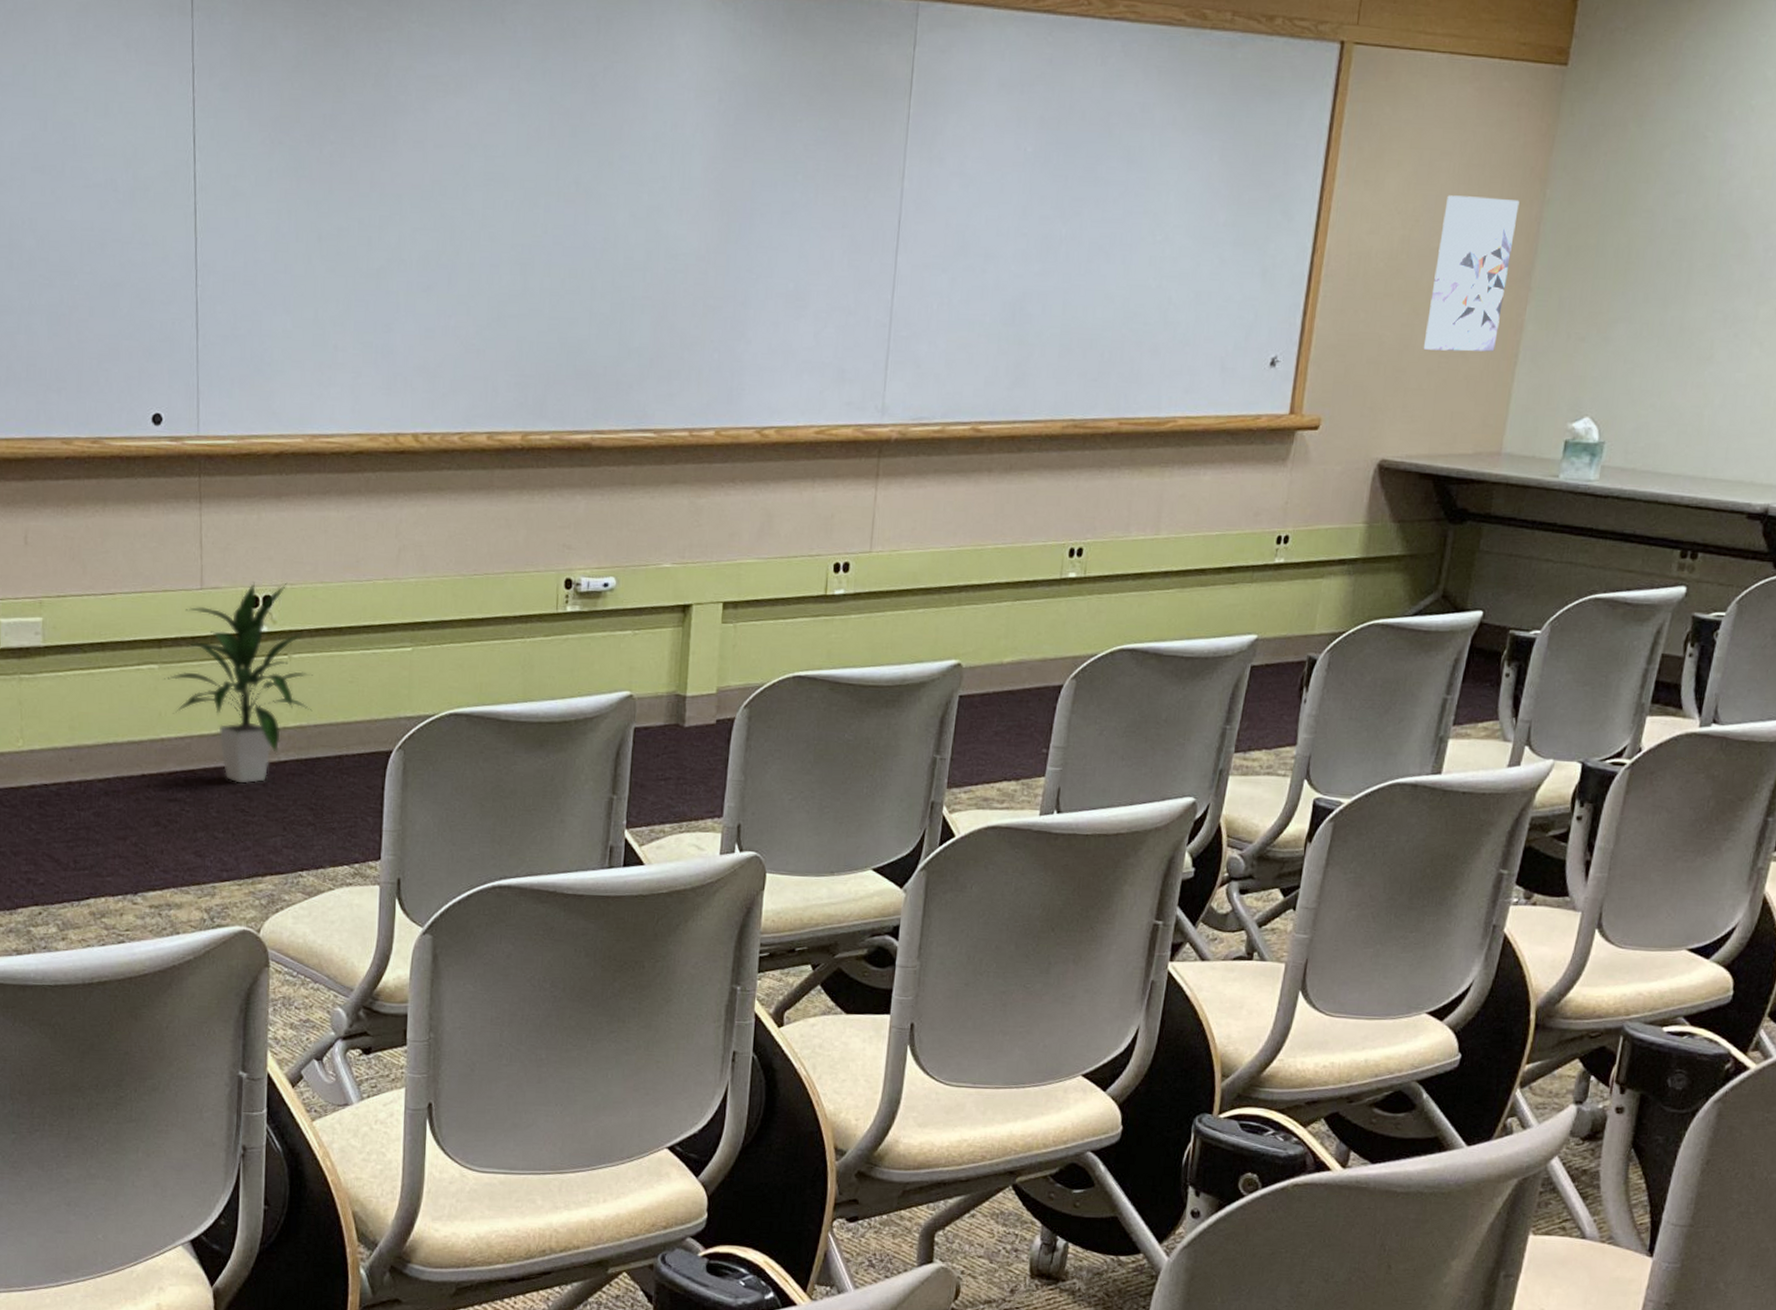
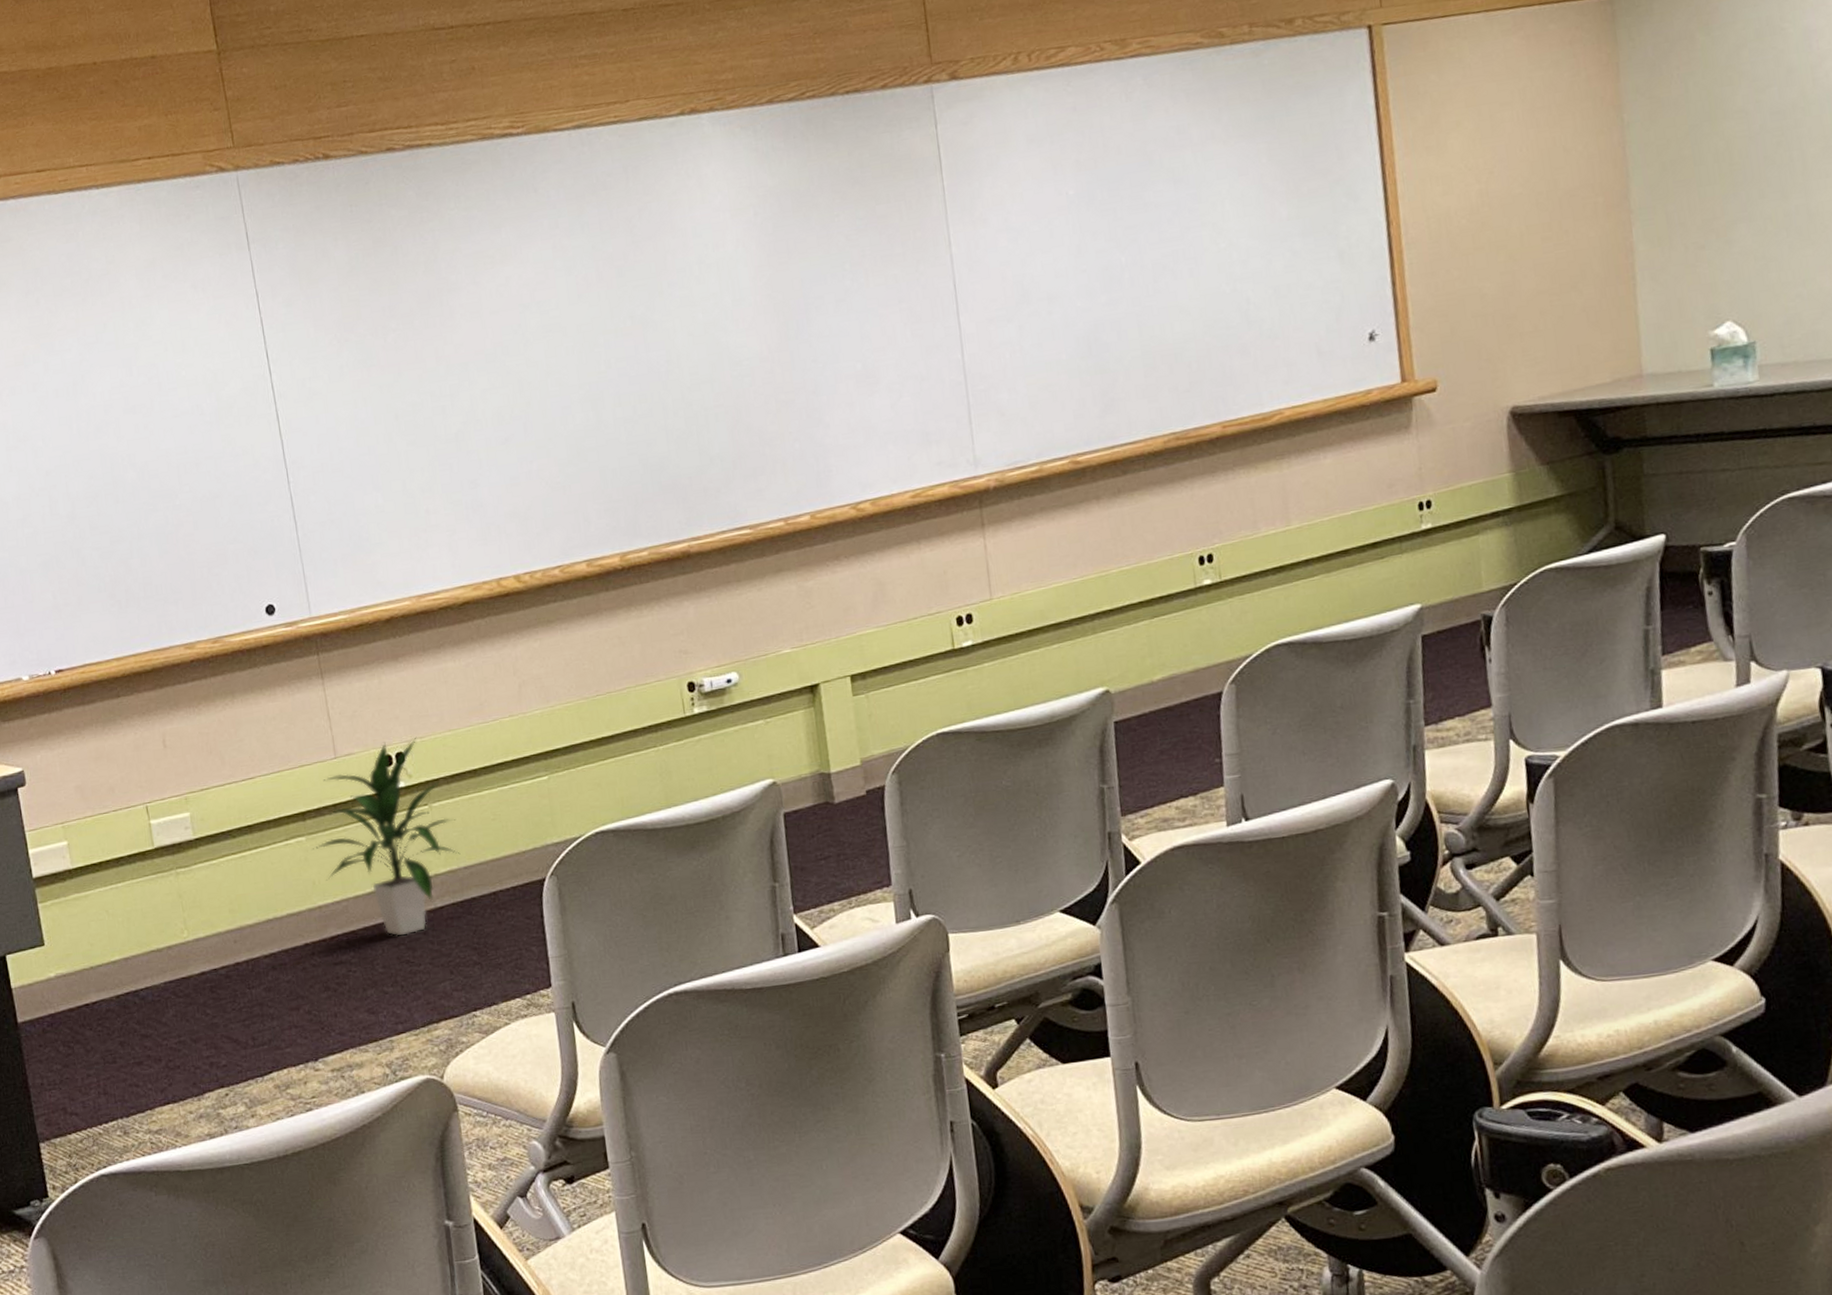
wall art: present [1423,195,1520,352] -> none [1517,131,1608,292]

